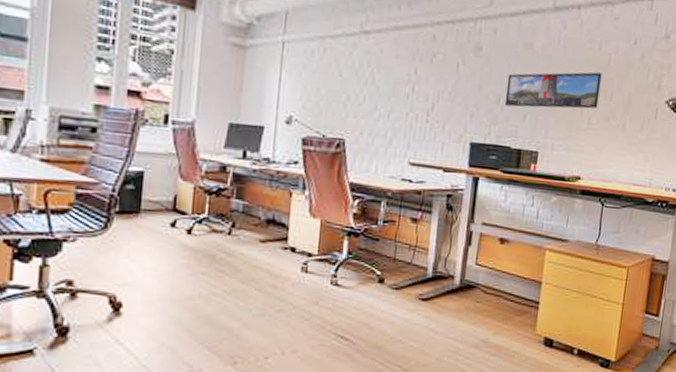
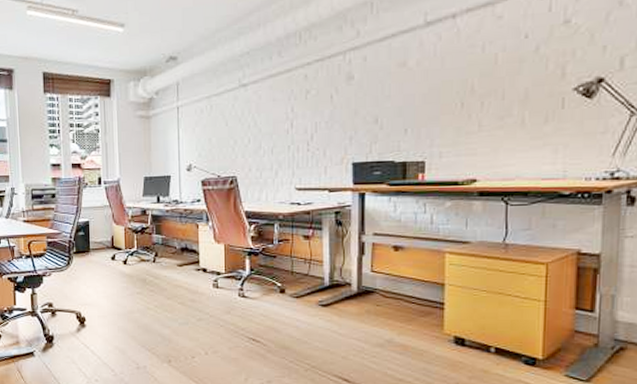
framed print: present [504,72,602,109] -> none [383,74,489,124]

